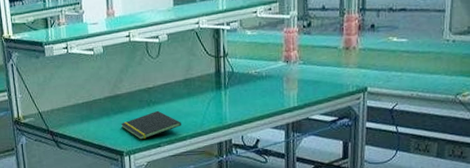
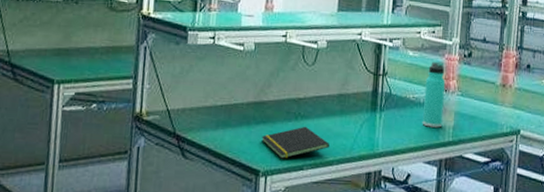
thermos bottle: none [266,36,287,97] -> present [422,61,446,128]

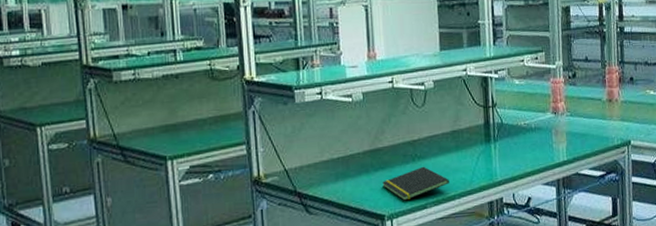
thermos bottle: present [422,61,446,128] -> none [534,86,556,150]

